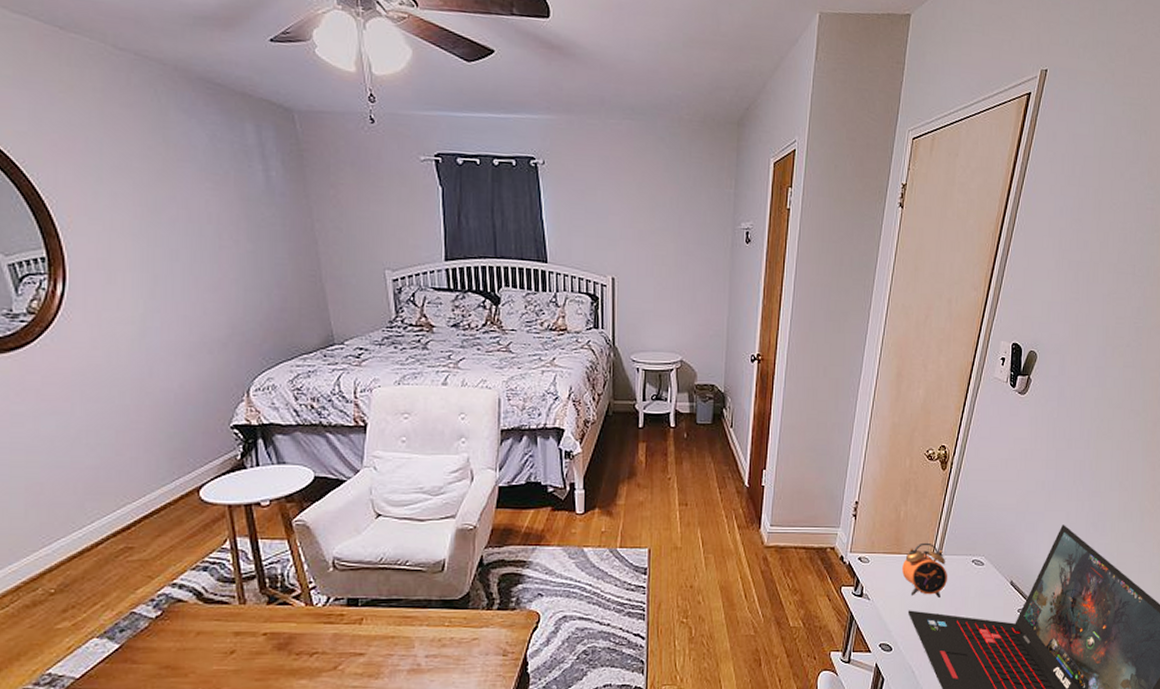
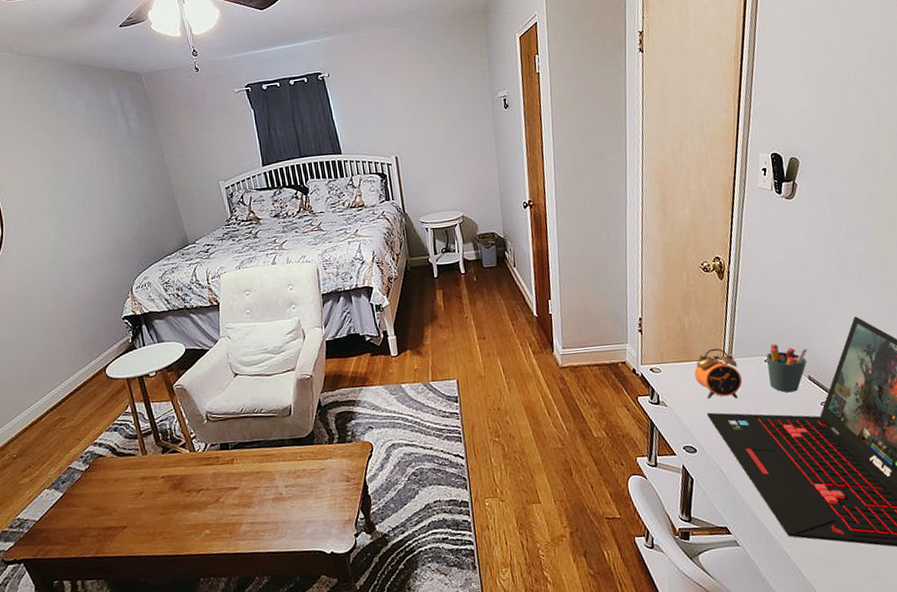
pen holder: none [974,545,1015,596] -> present [766,344,808,393]

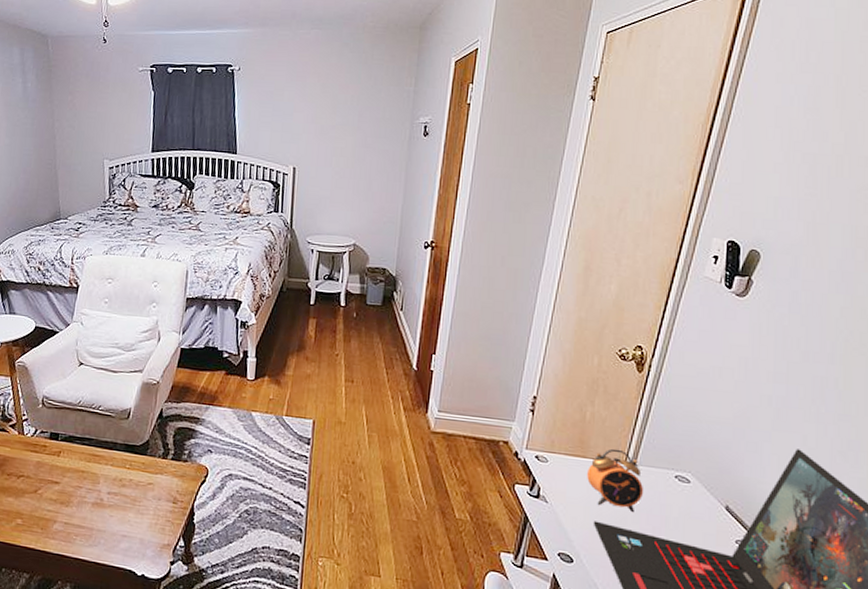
pen holder: present [766,344,808,393] -> none [677,459,731,521]

